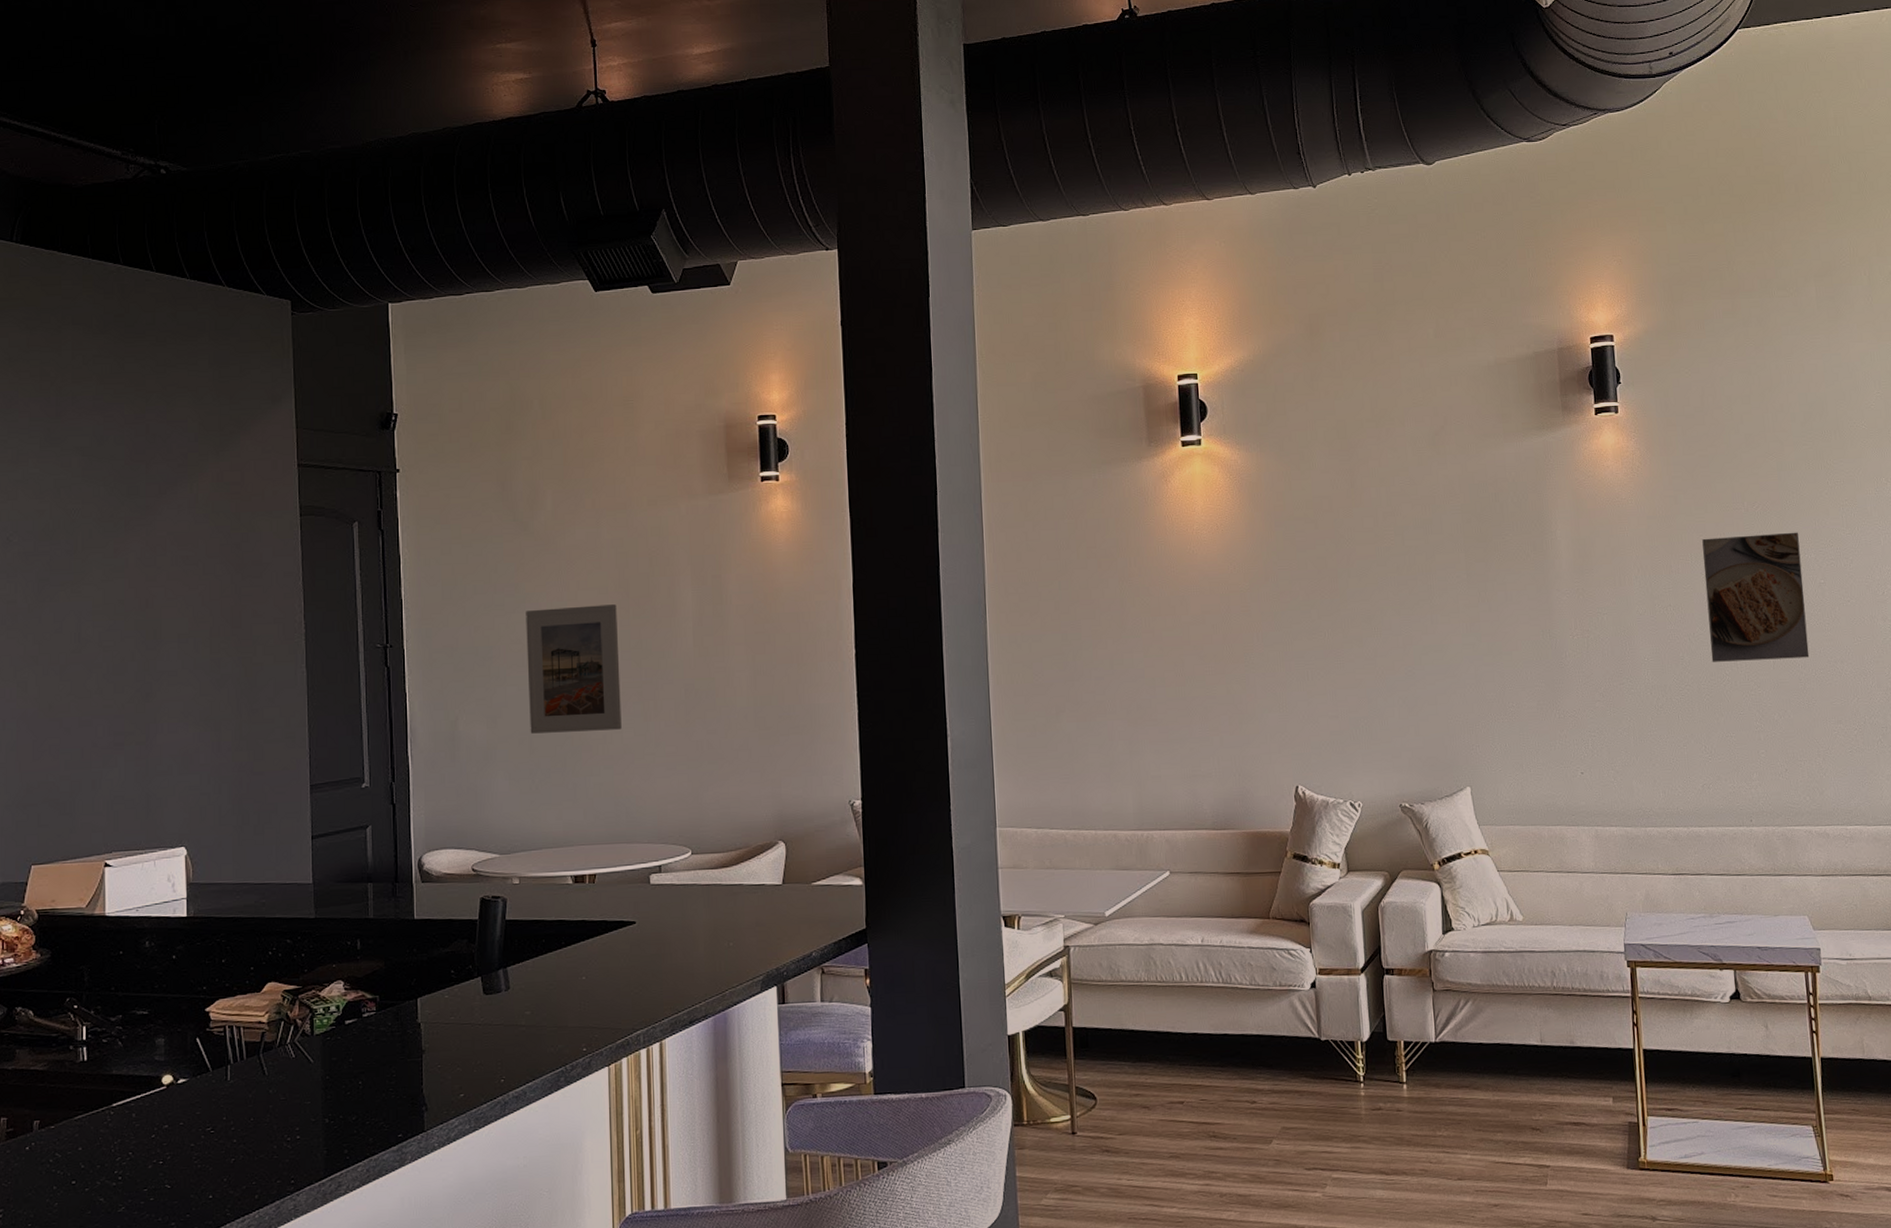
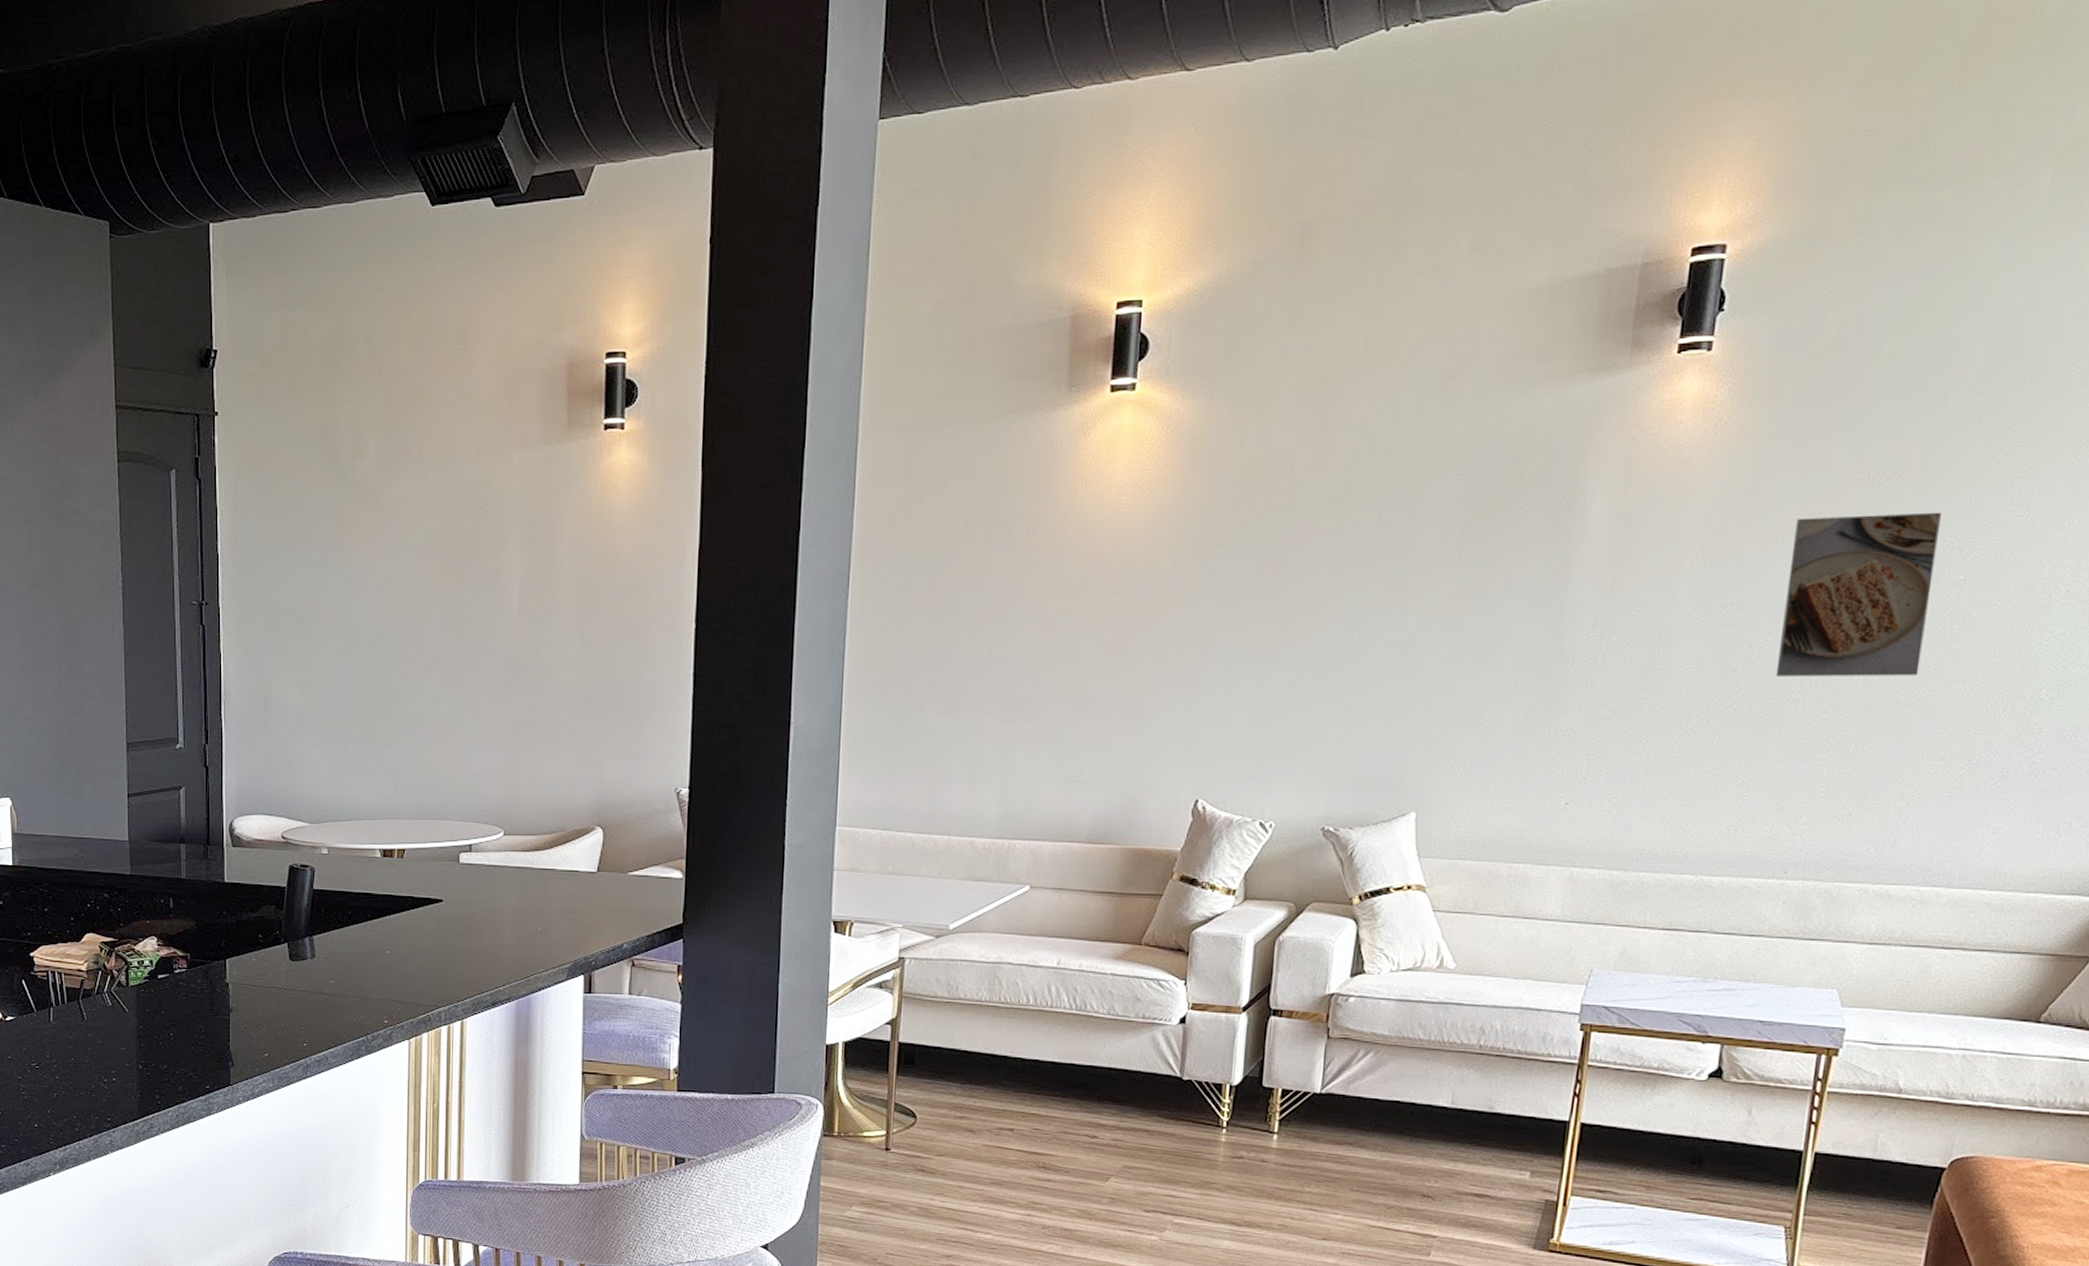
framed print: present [526,604,622,734] -> none [343,566,439,701]

